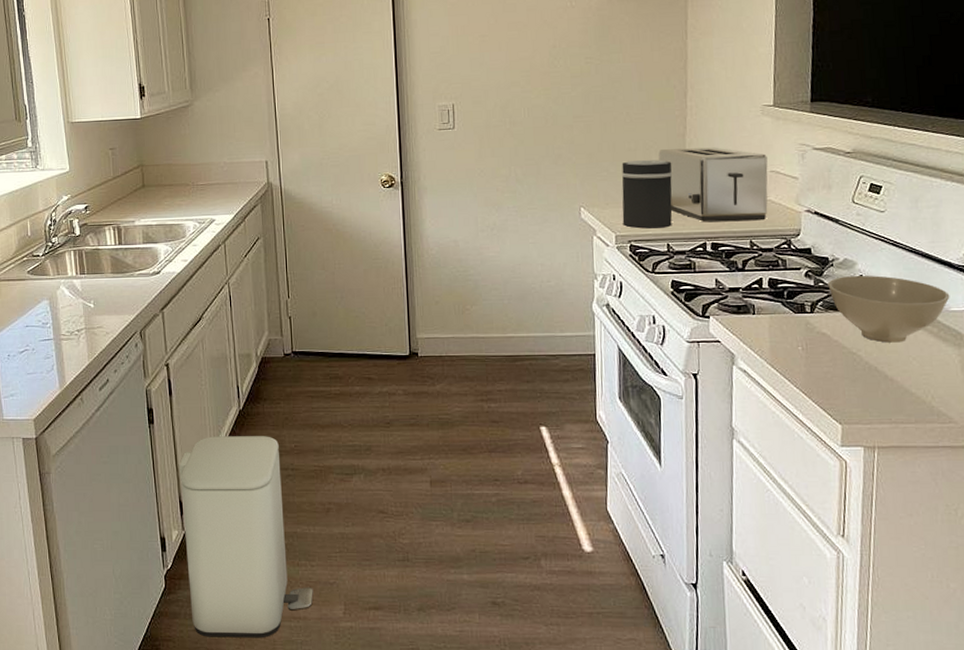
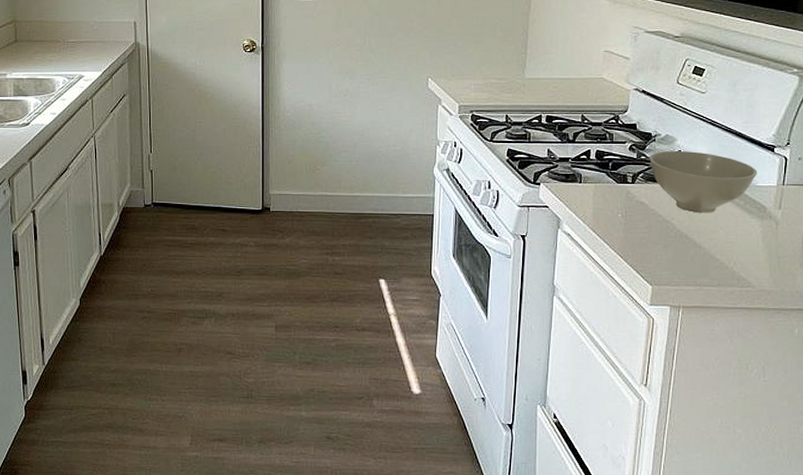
pedal bin: present [179,436,313,638] -> none [42,279,163,465]
cylinder: present [622,160,673,229] -> none [466,36,515,100]
toaster: present [658,147,768,223] -> none [503,26,603,97]

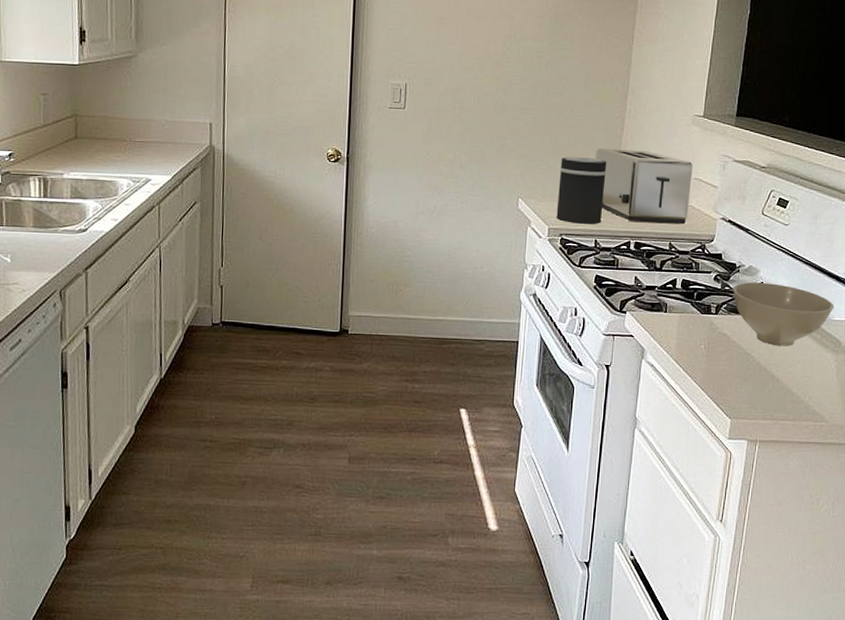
cylinder: none [466,36,515,100] -> present [556,157,607,224]
toaster: none [503,26,603,97] -> present [596,147,693,225]

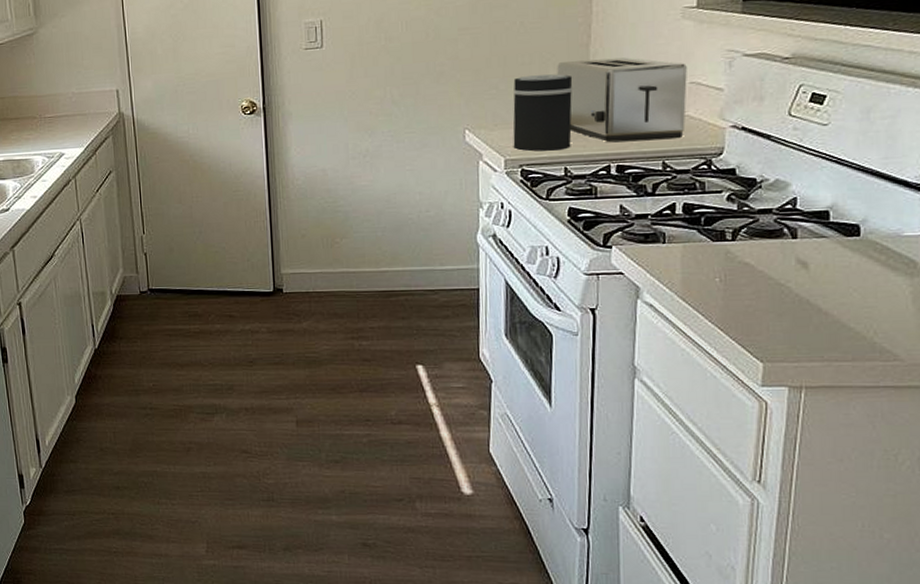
bowl: present [733,282,834,346] -> none [754,197,904,273]

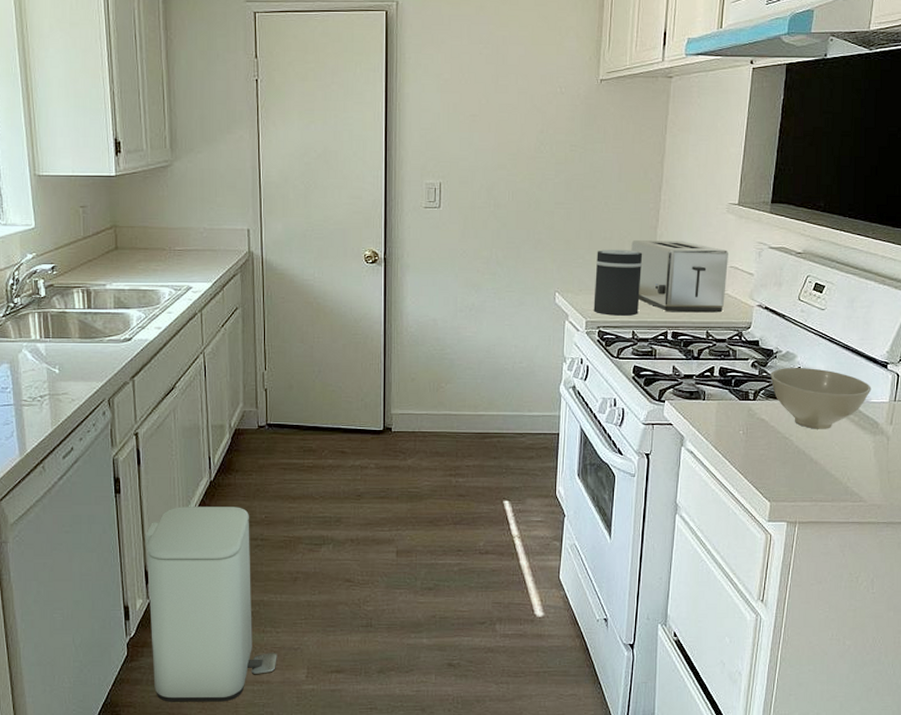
pedal bin: none [35,375,175,574] -> present [146,507,277,702]
bowl: none [754,197,904,273] -> present [770,368,872,429]

